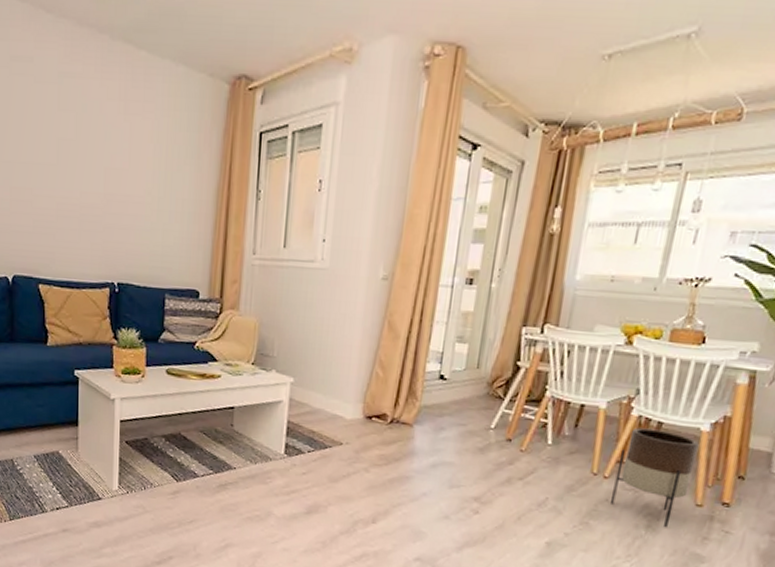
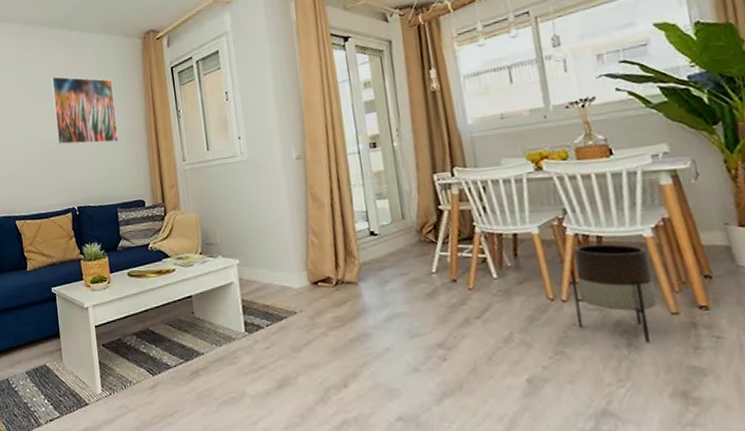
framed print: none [102,107,183,214] -> present [51,76,119,145]

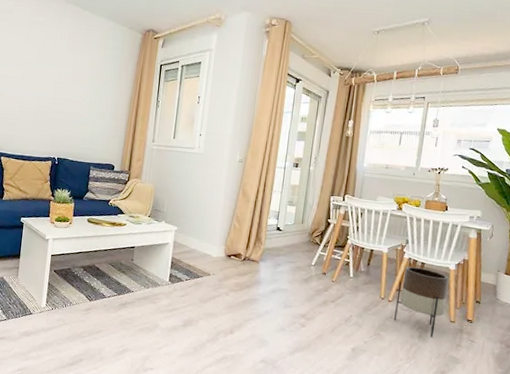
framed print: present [51,76,119,145] -> none [51,44,110,114]

